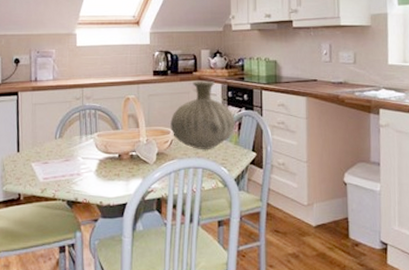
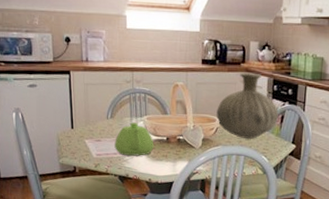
teapot: none [63,141,105,177] -> present [114,122,154,156]

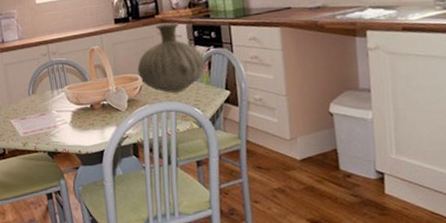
teapot: present [114,122,154,156] -> none [39,94,79,130]

